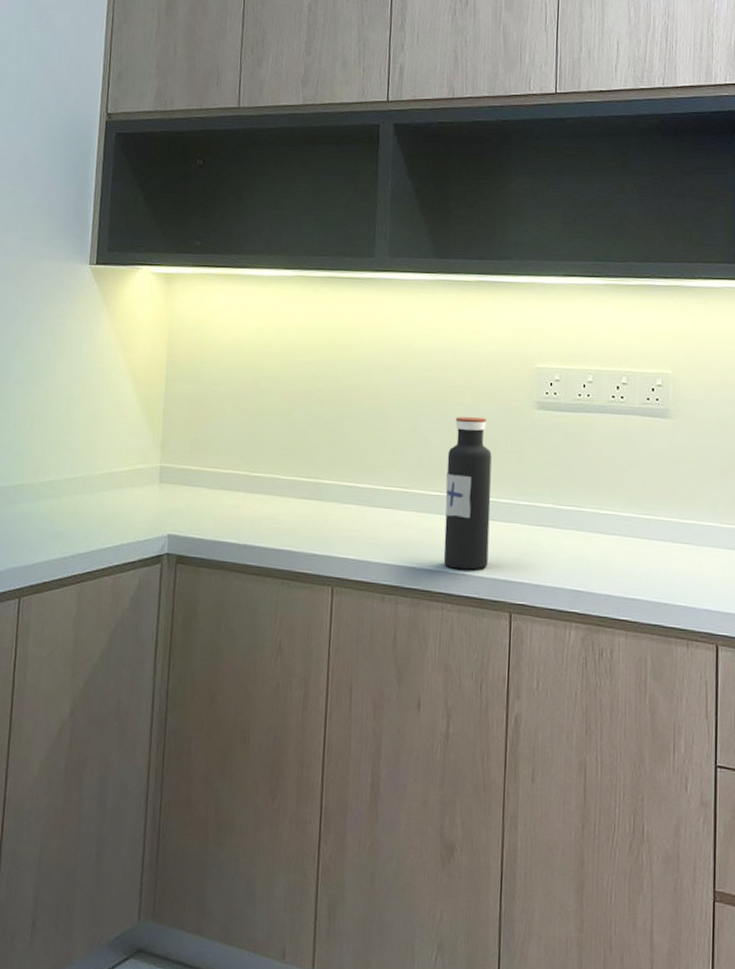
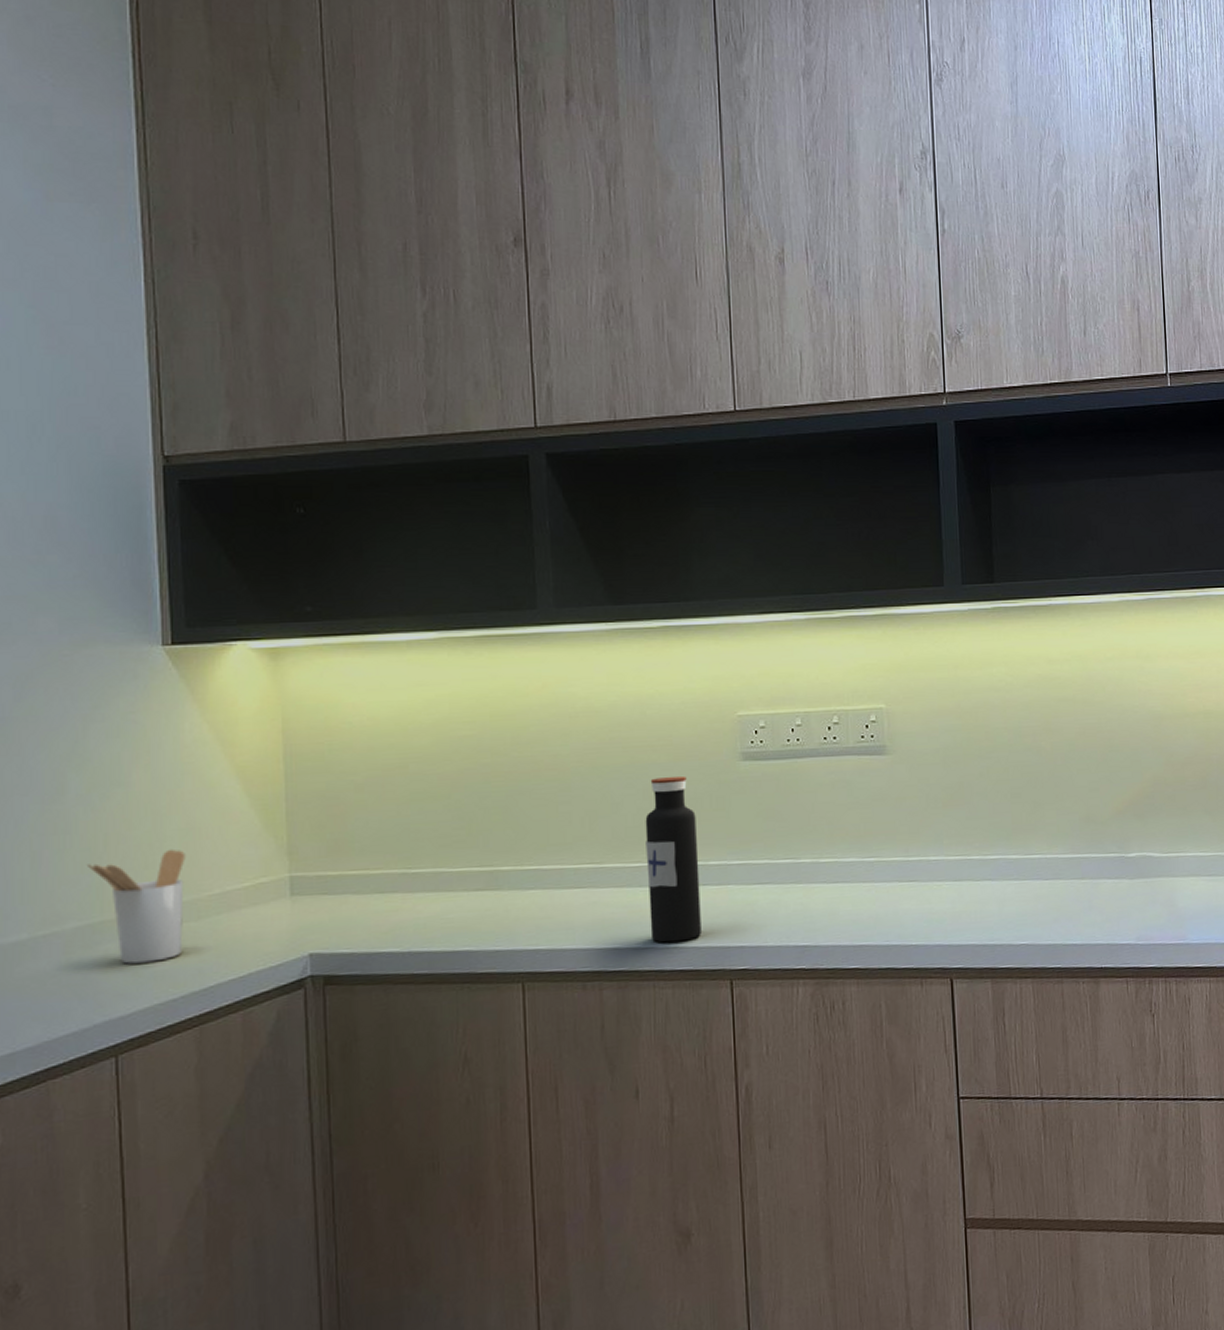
utensil holder: none [18,431,87,524] -> present [88,849,186,964]

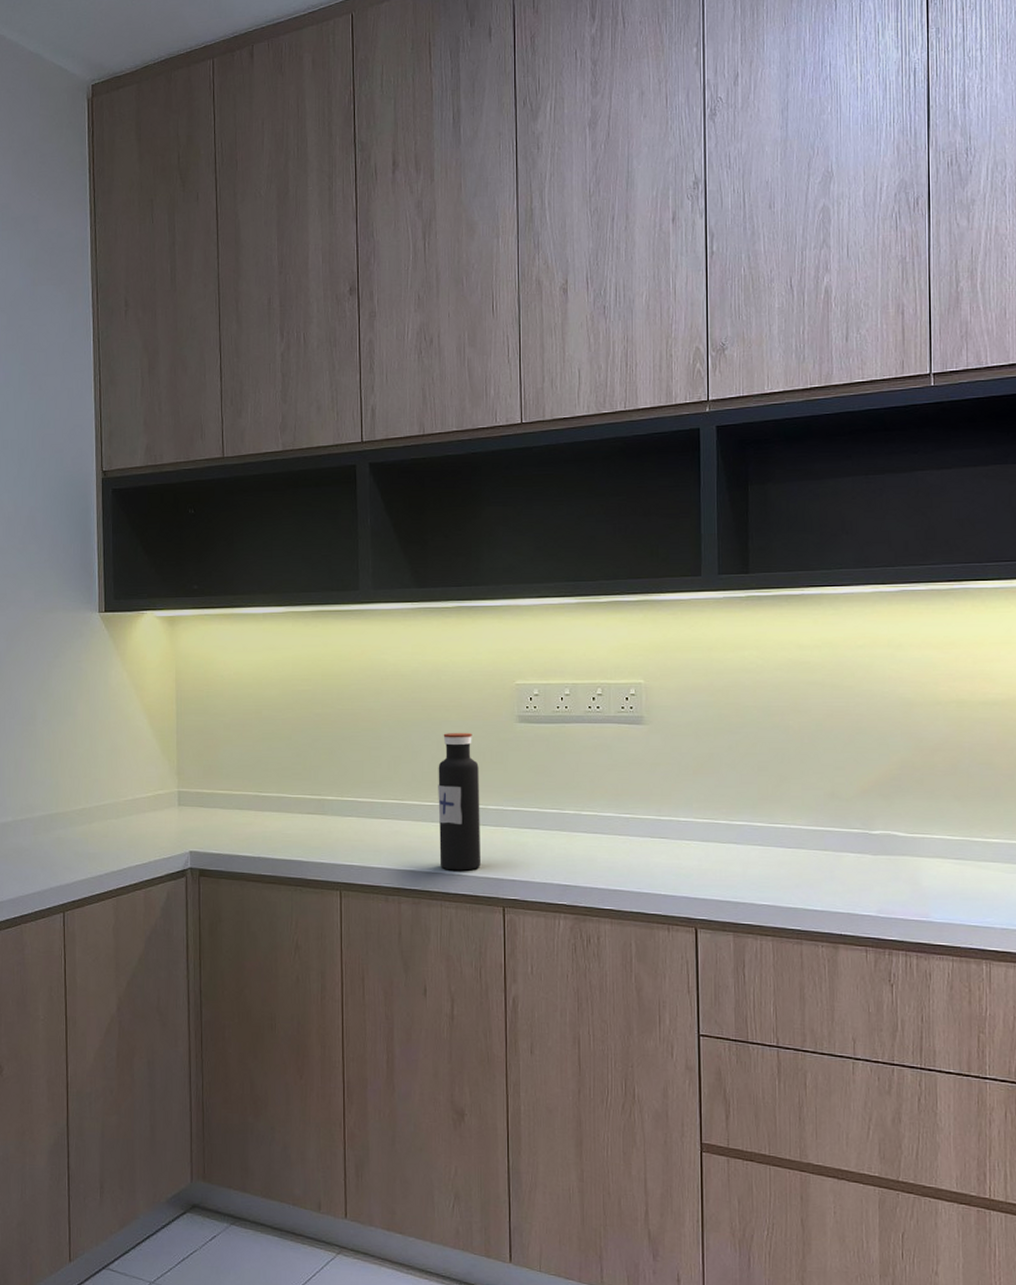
utensil holder: present [88,849,186,964] -> none [49,764,110,846]

